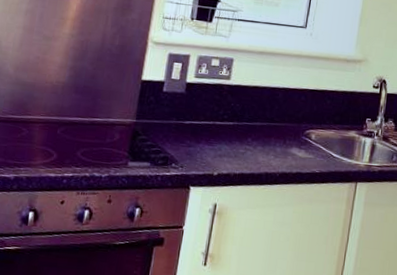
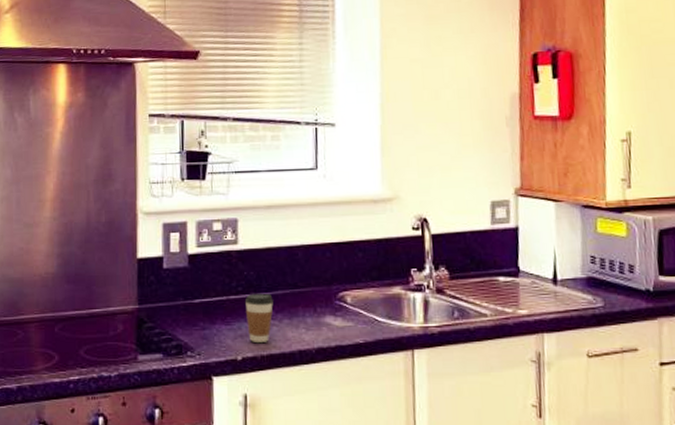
coffee cup: none [226,122,252,164] -> present [245,293,273,344]

